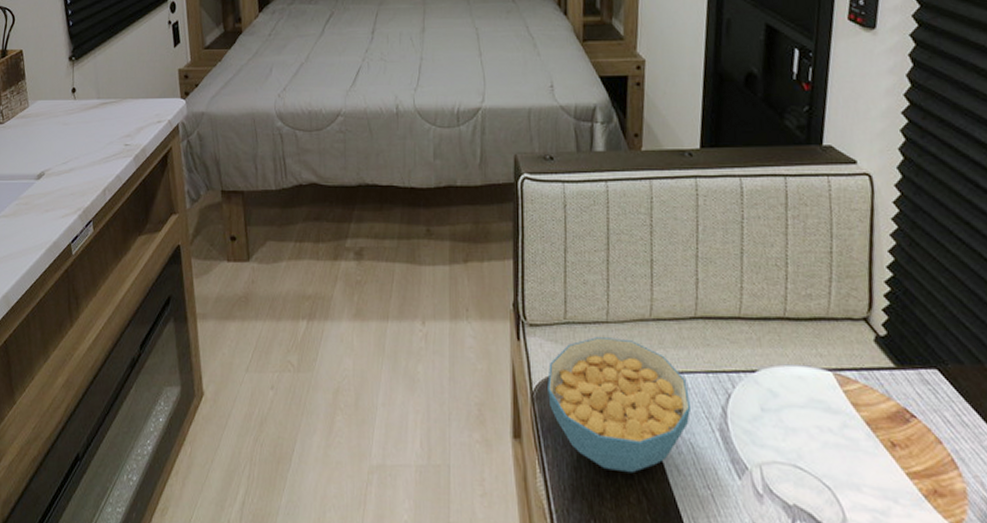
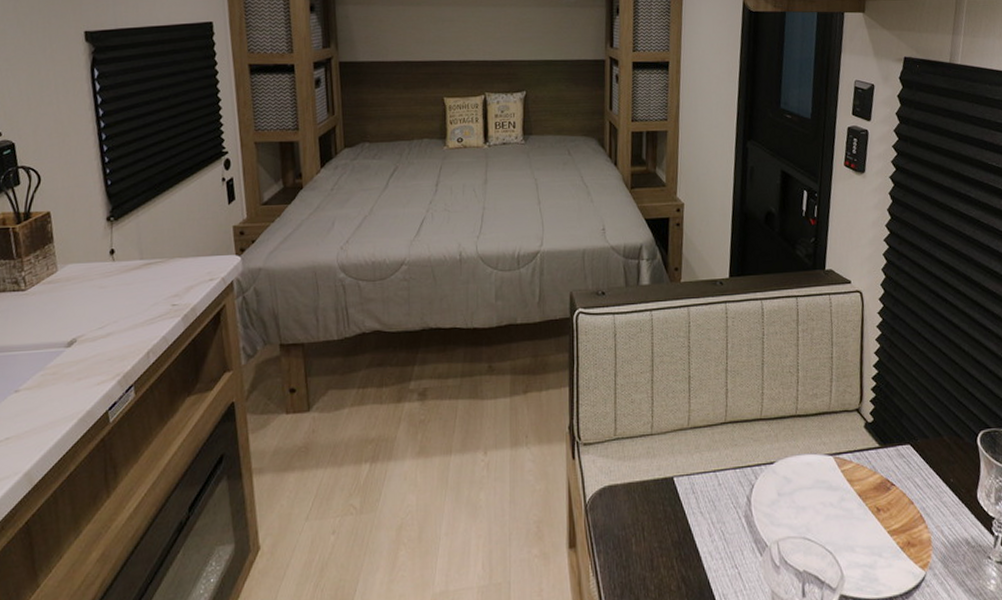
cereal bowl: present [547,337,692,473] -> none [600,447,722,565]

